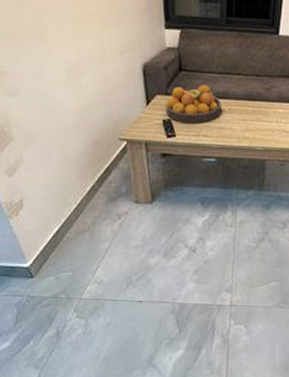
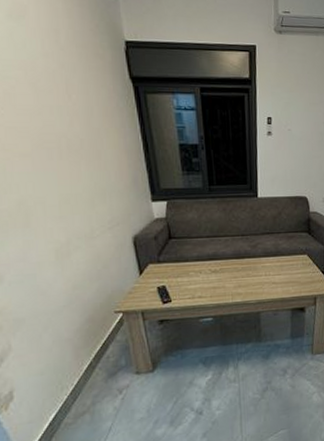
fruit bowl: present [166,84,222,124] -> none [159,249,213,288]

